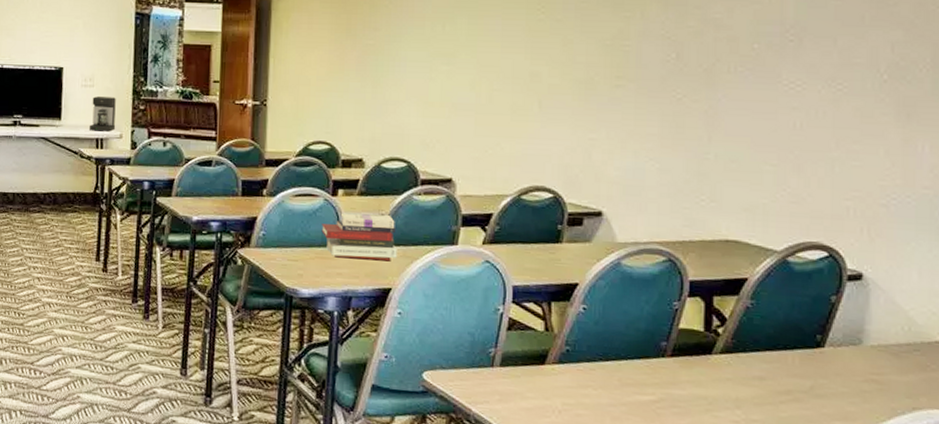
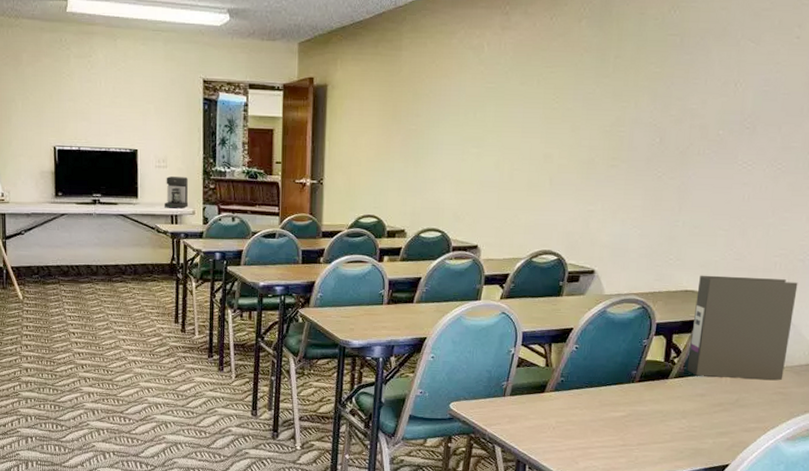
books: present [321,213,397,262] -> none [370,276,432,316]
binder: none [736,221,883,364] -> present [687,275,798,381]

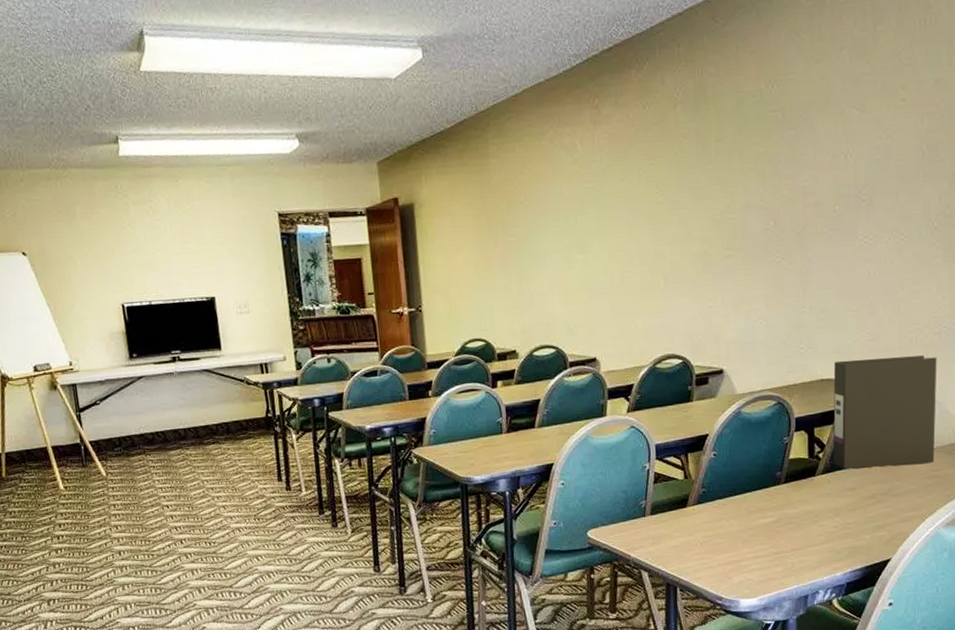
coffee maker: present [165,176,189,209] -> none [250,321,278,357]

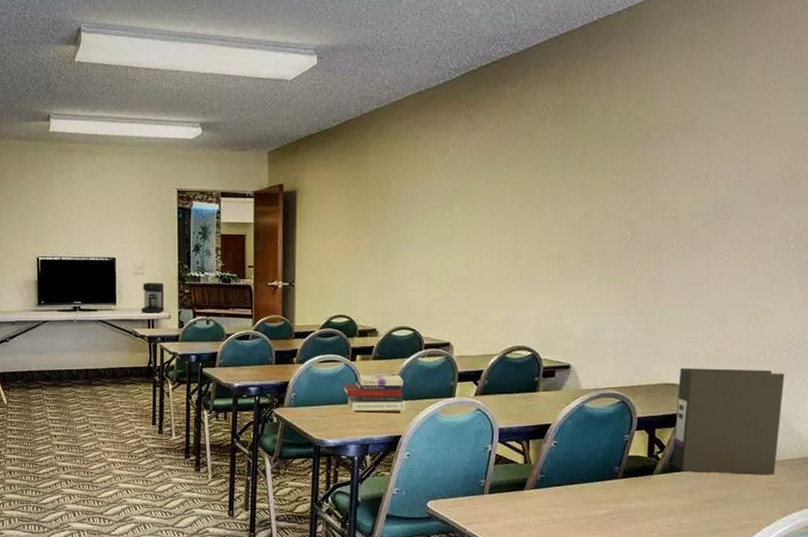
coffee maker: none [250,321,278,357] -> present [142,283,165,313]
books: none [486,399,555,444] -> present [343,375,406,413]

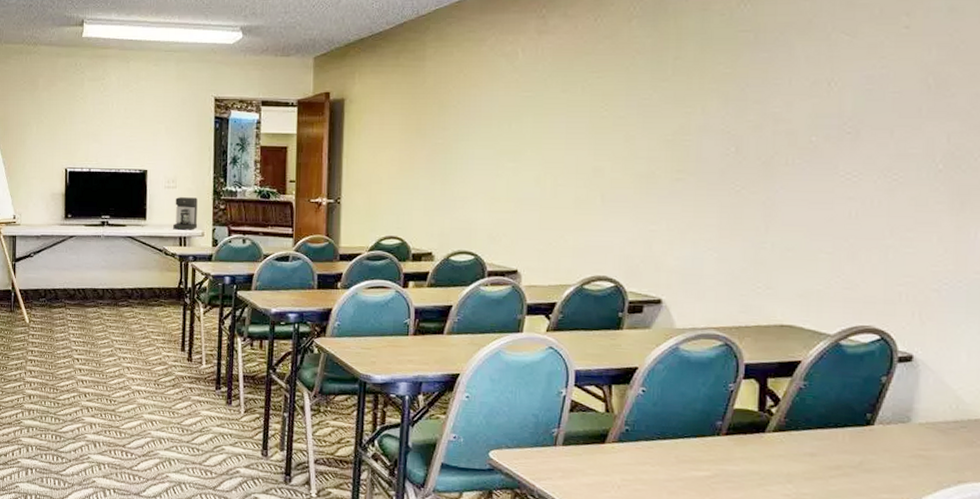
books: present [343,375,406,413] -> none [393,303,465,349]
binder: present [672,367,785,476] -> none [789,306,934,441]

